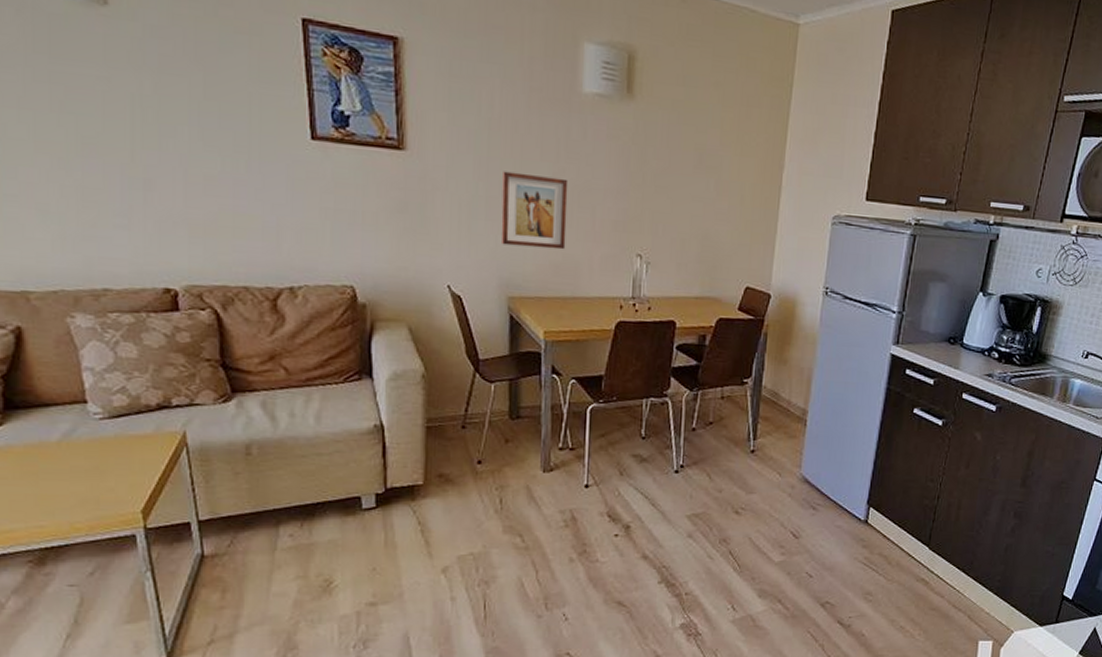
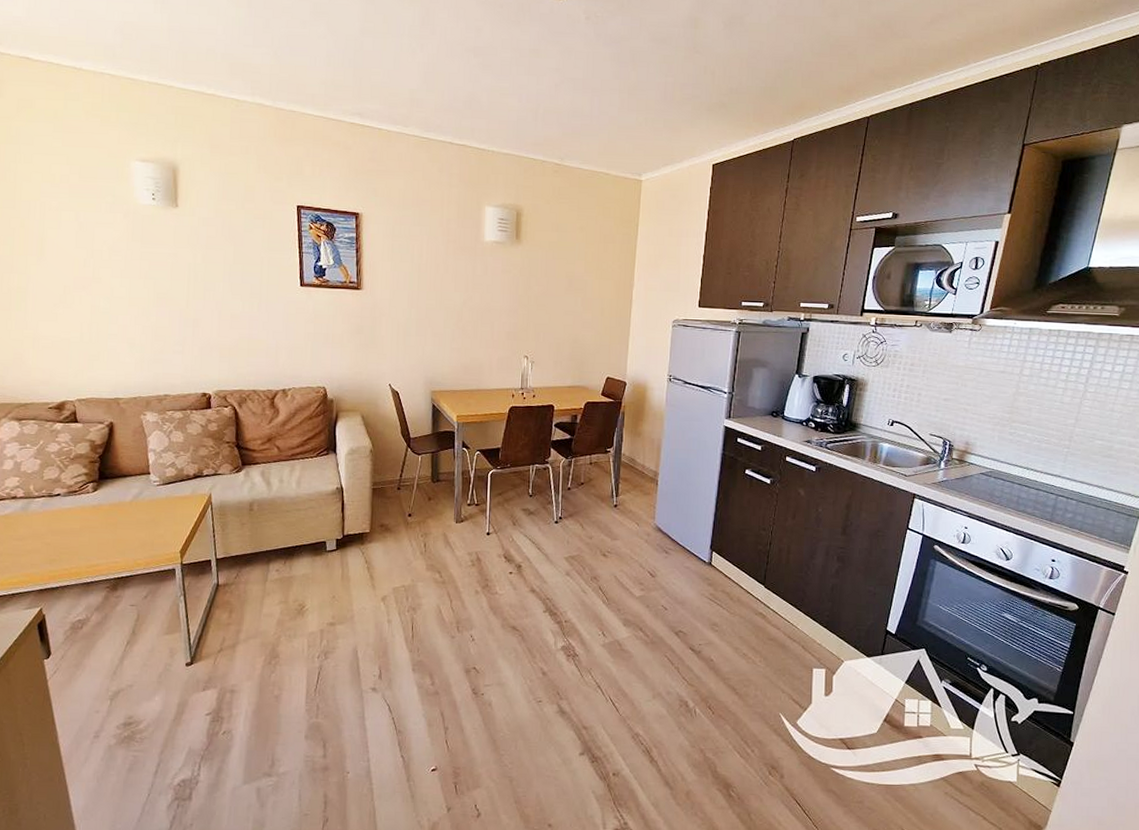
wall art: present [500,171,569,250] -> none [426,300,474,355]

